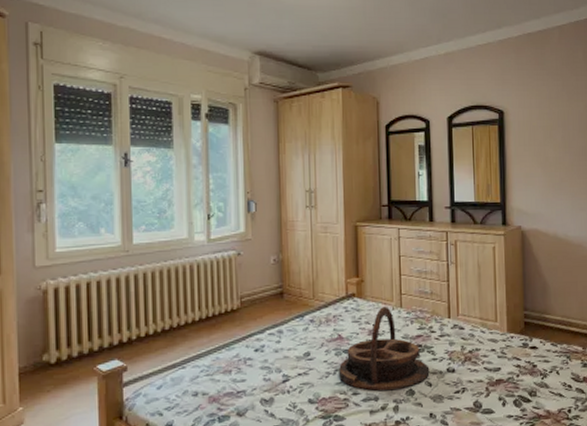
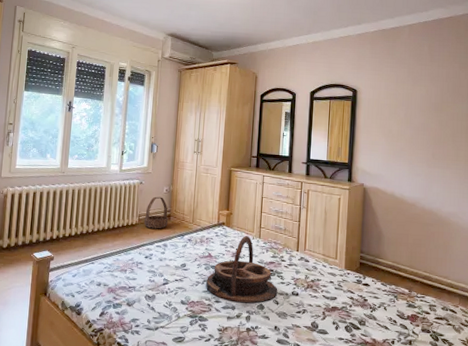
basket: none [248,269,281,313] -> present [144,196,169,229]

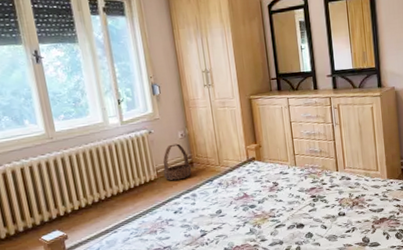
serving tray: present [205,235,278,304] -> none [247,165,324,237]

